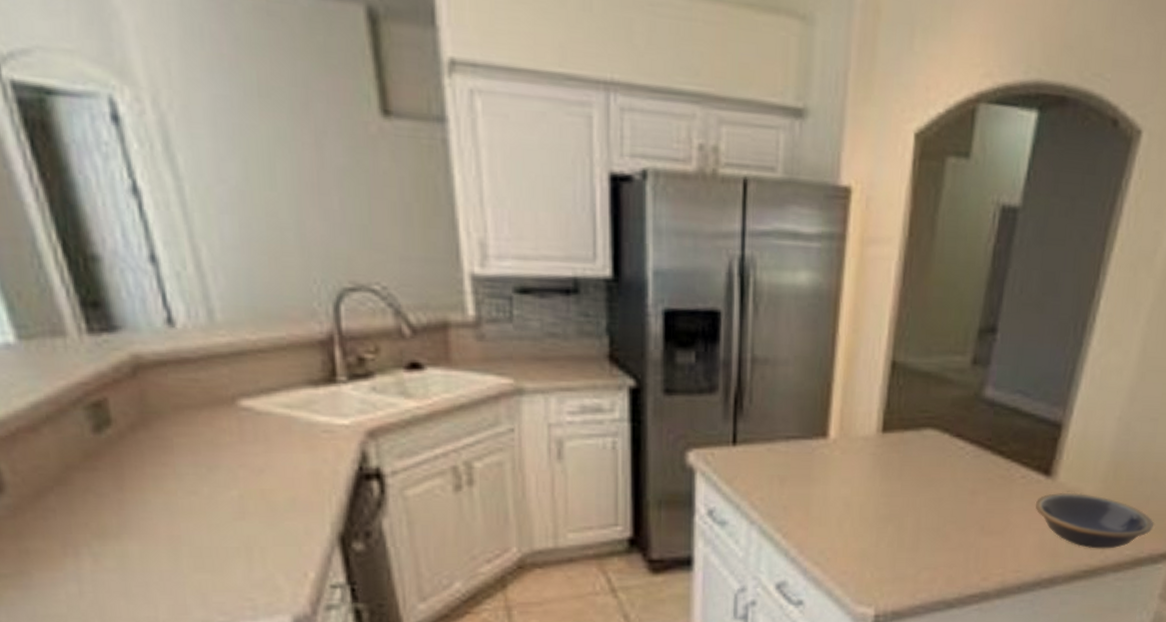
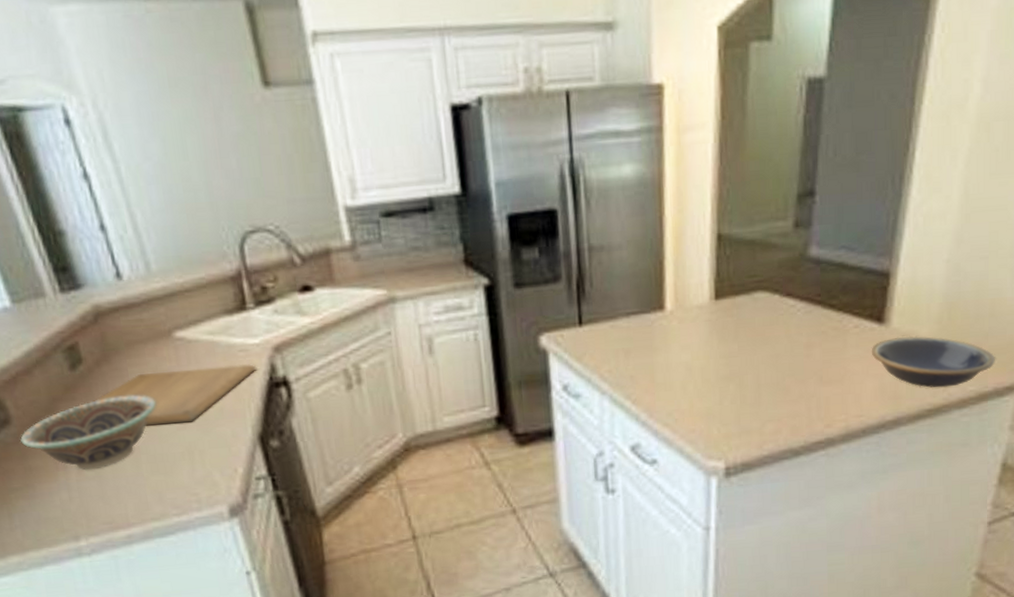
decorative bowl: none [14,471,209,560] -> present [19,395,157,471]
chopping board: none [123,446,344,512] -> present [94,364,257,426]

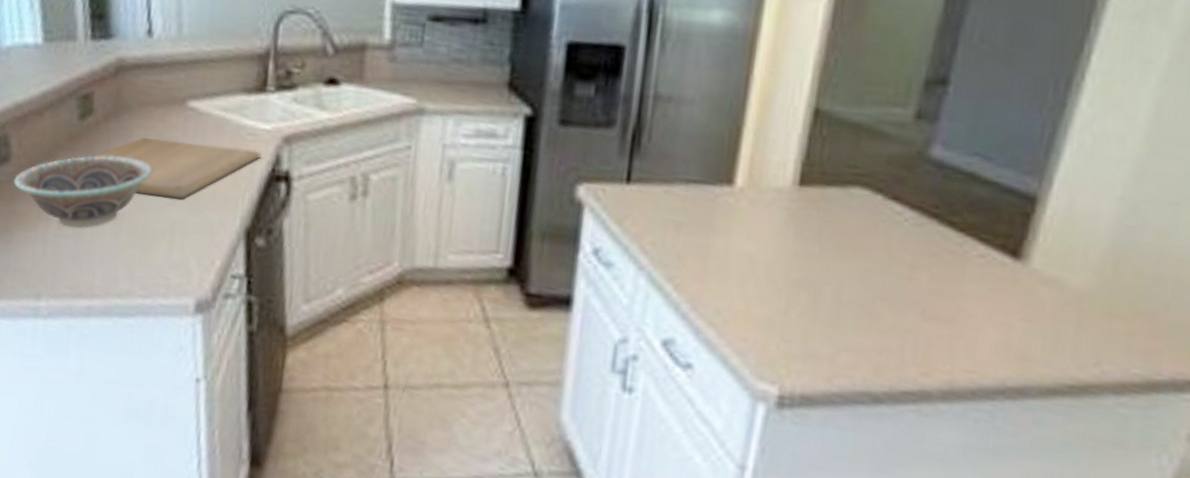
bowl: present [872,336,996,388] -> none [998,281,1178,363]

